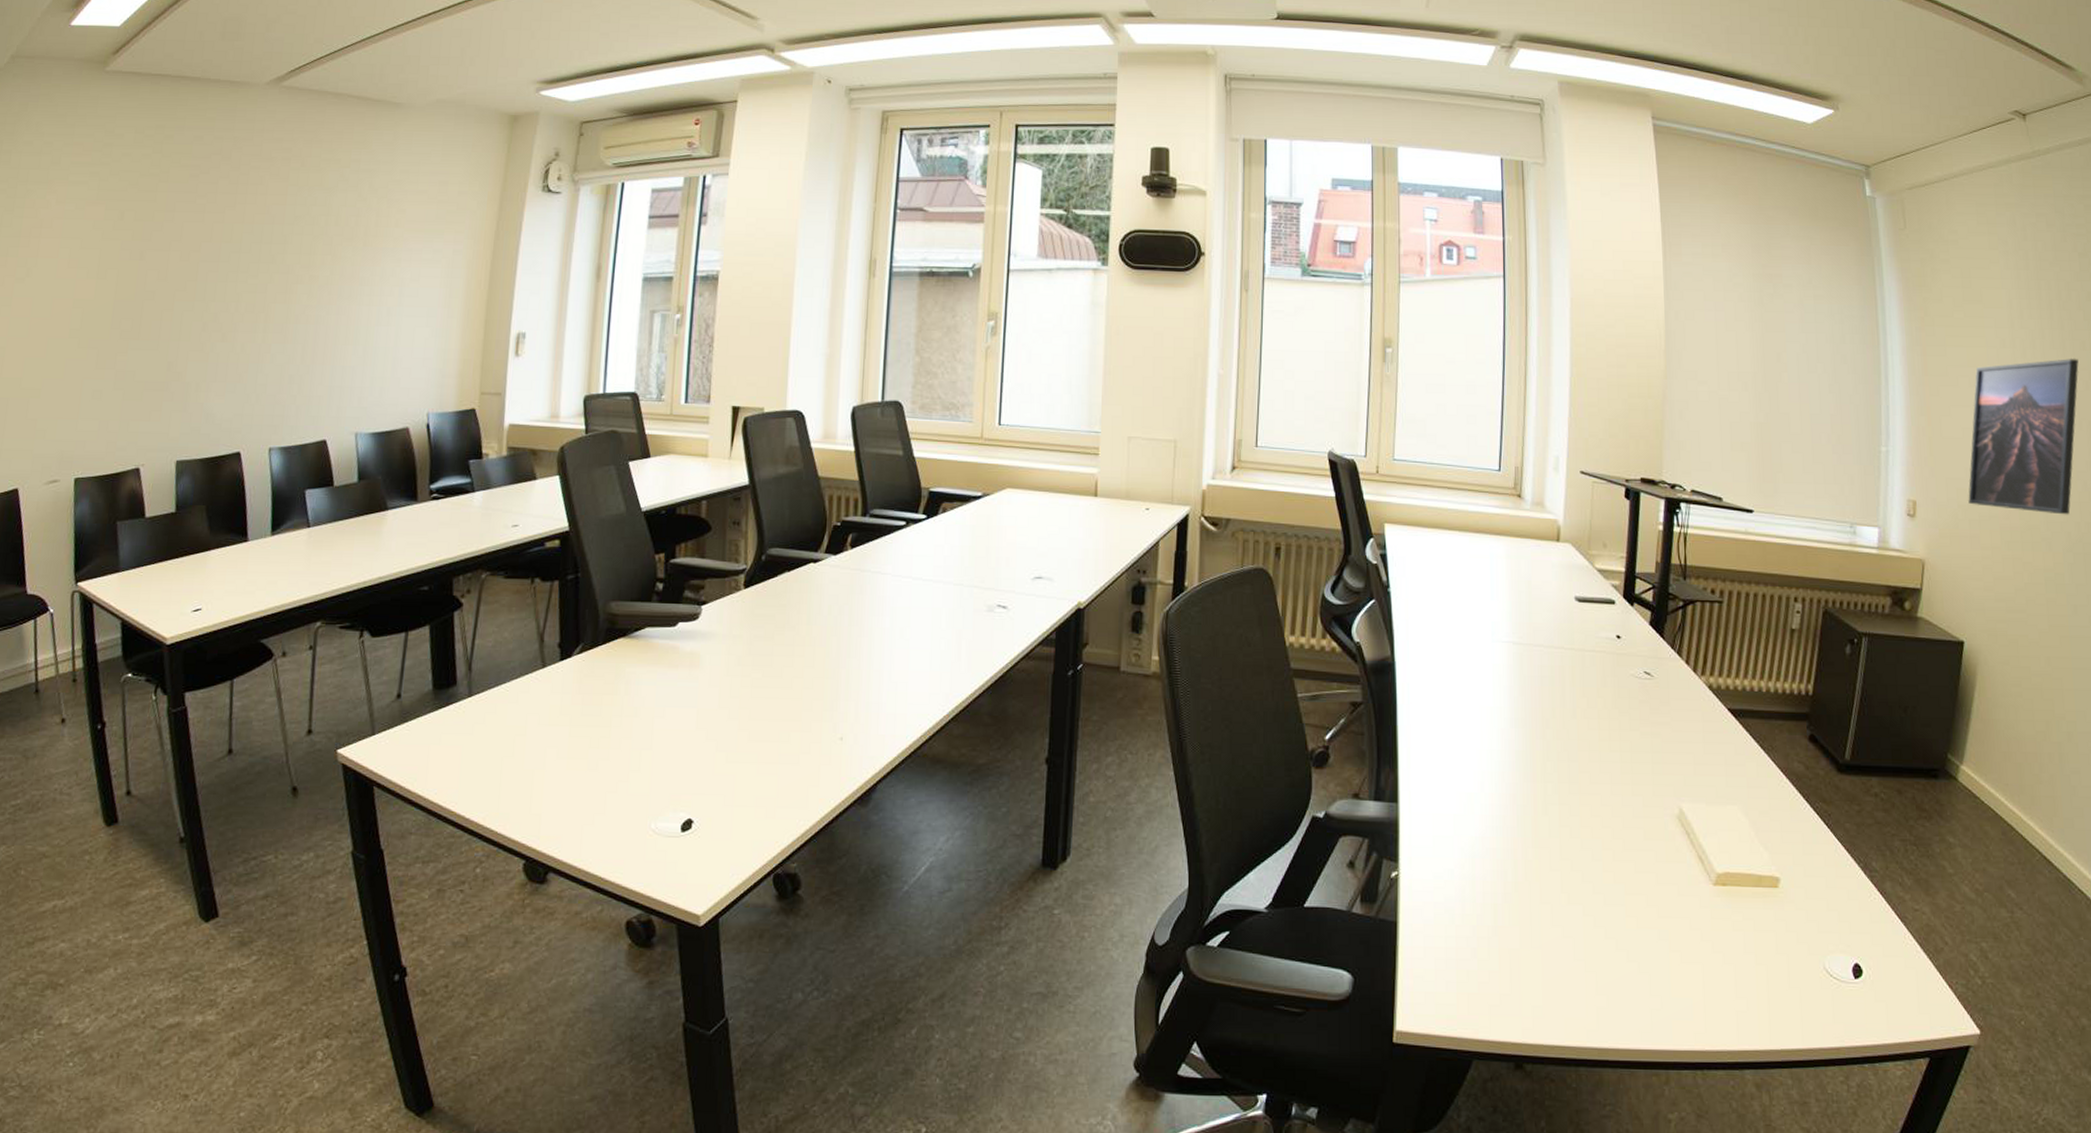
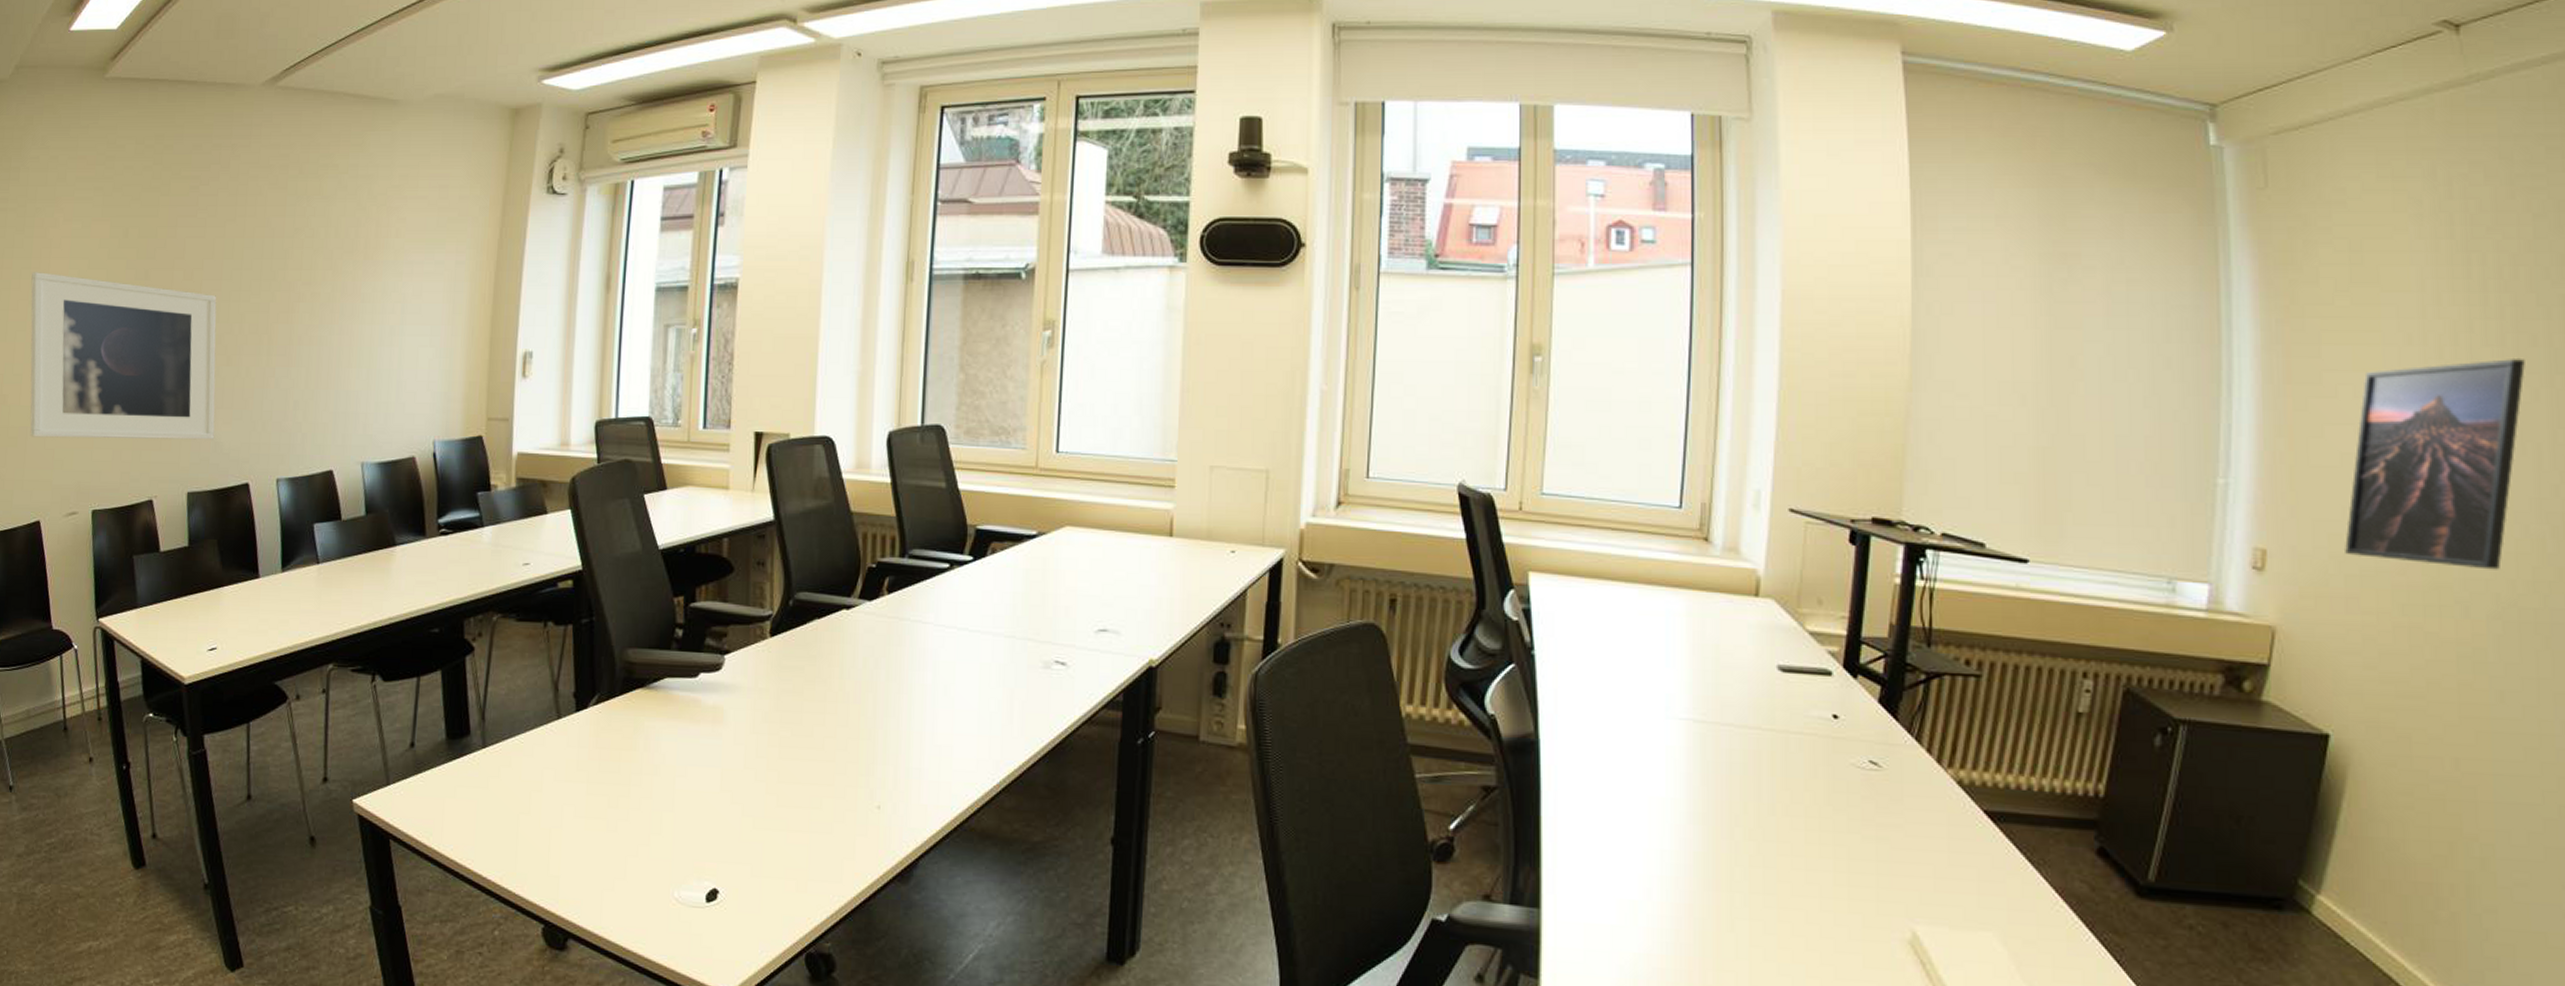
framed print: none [11,250,214,412] -> present [30,272,217,440]

